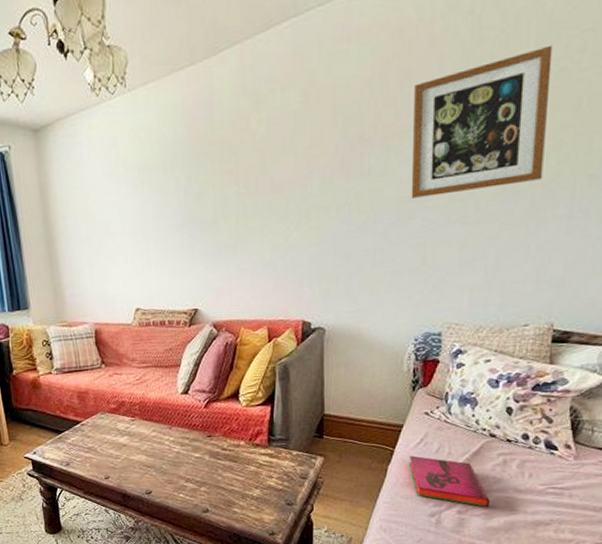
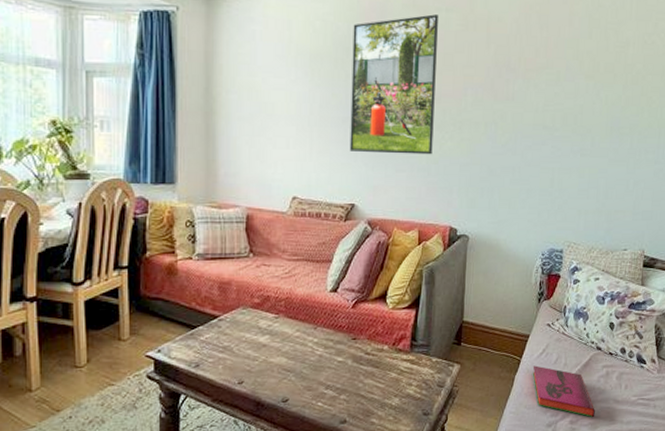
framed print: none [179,97,277,257] -> present [349,14,438,155]
wall art: present [411,45,553,199] -> none [544,22,647,128]

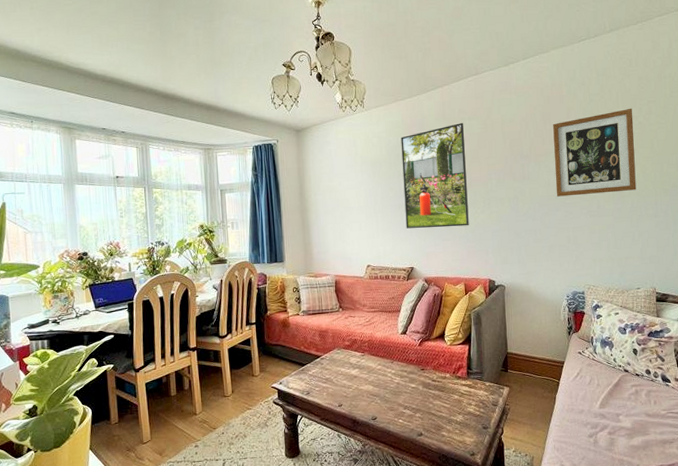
hardback book: present [532,365,595,418] -> none [570,386,630,430]
wall art: none [544,22,647,128] -> present [553,108,637,197]

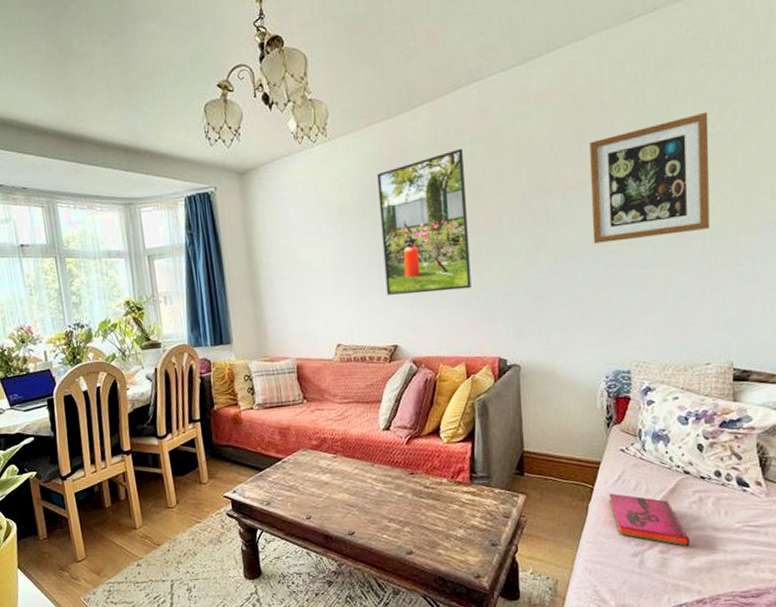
hardback book: none [570,386,630,430] -> present [608,493,690,547]

